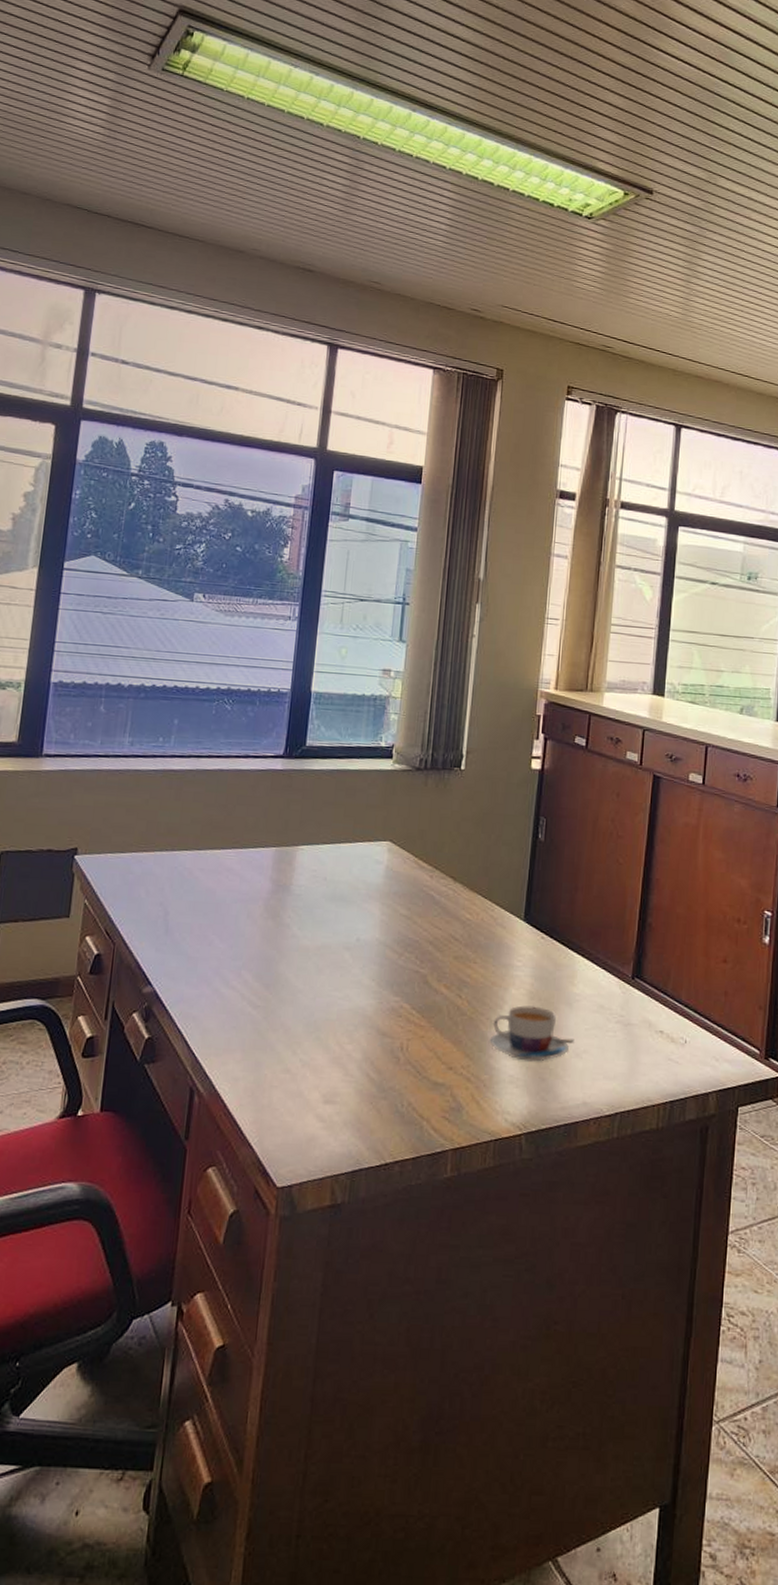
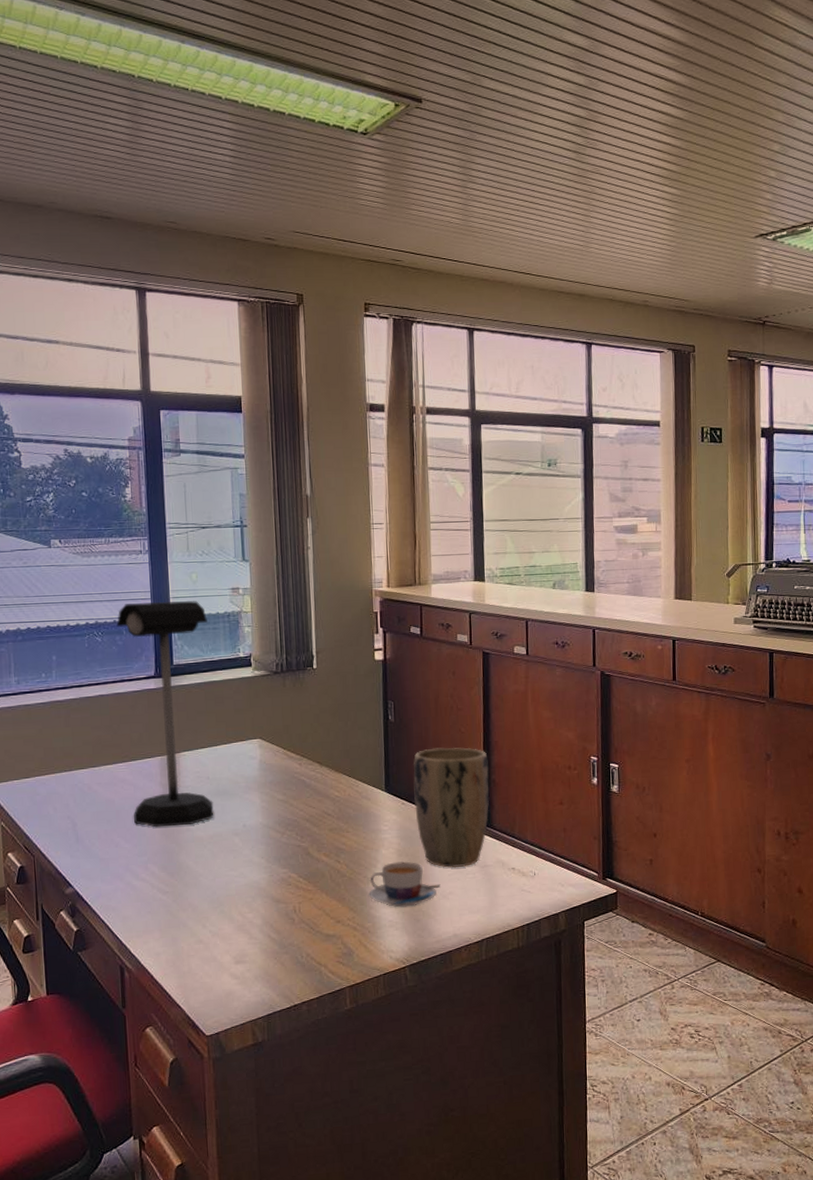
desk lamp: none [234,672,351,931] -> present [116,601,214,828]
plant pot: none [555,877,646,1022] -> present [413,747,490,868]

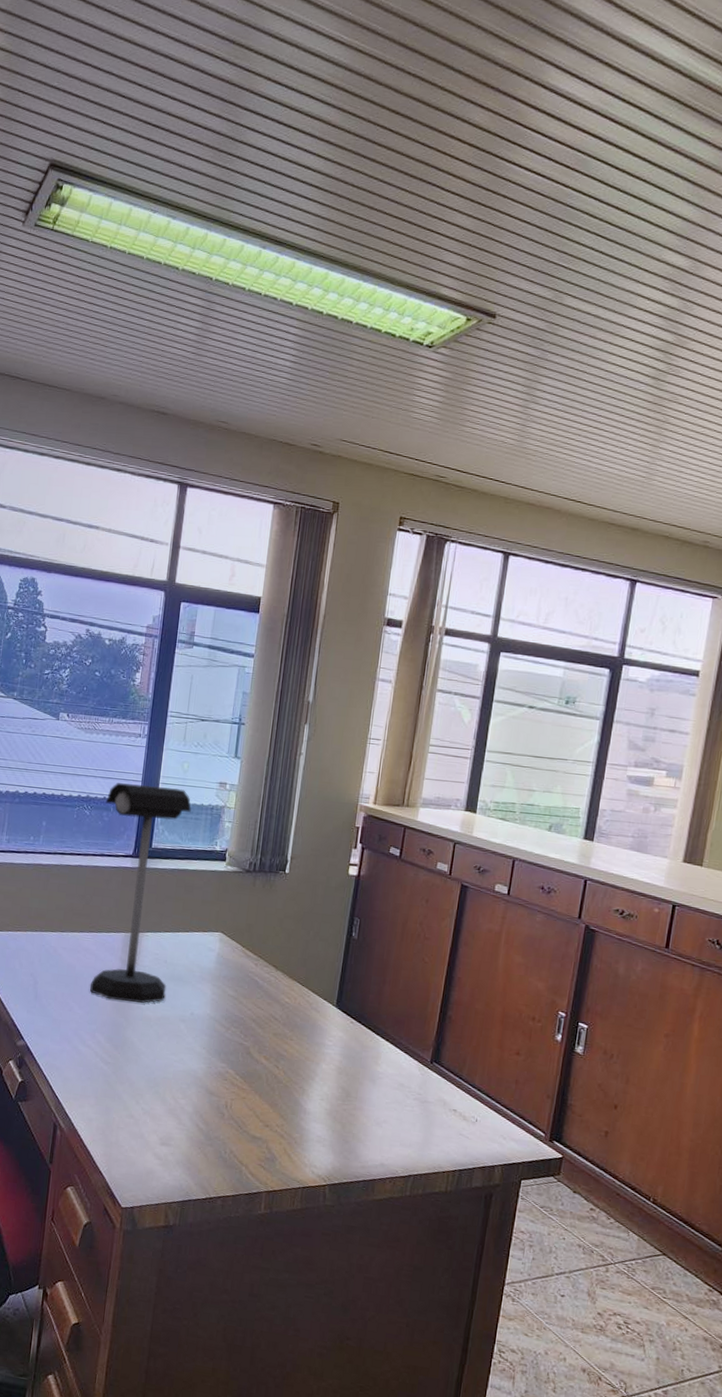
coffee cup: present [369,861,441,908] -> none [301,1078,376,1127]
plant pot: present [413,747,490,868] -> none [362,972,448,1098]

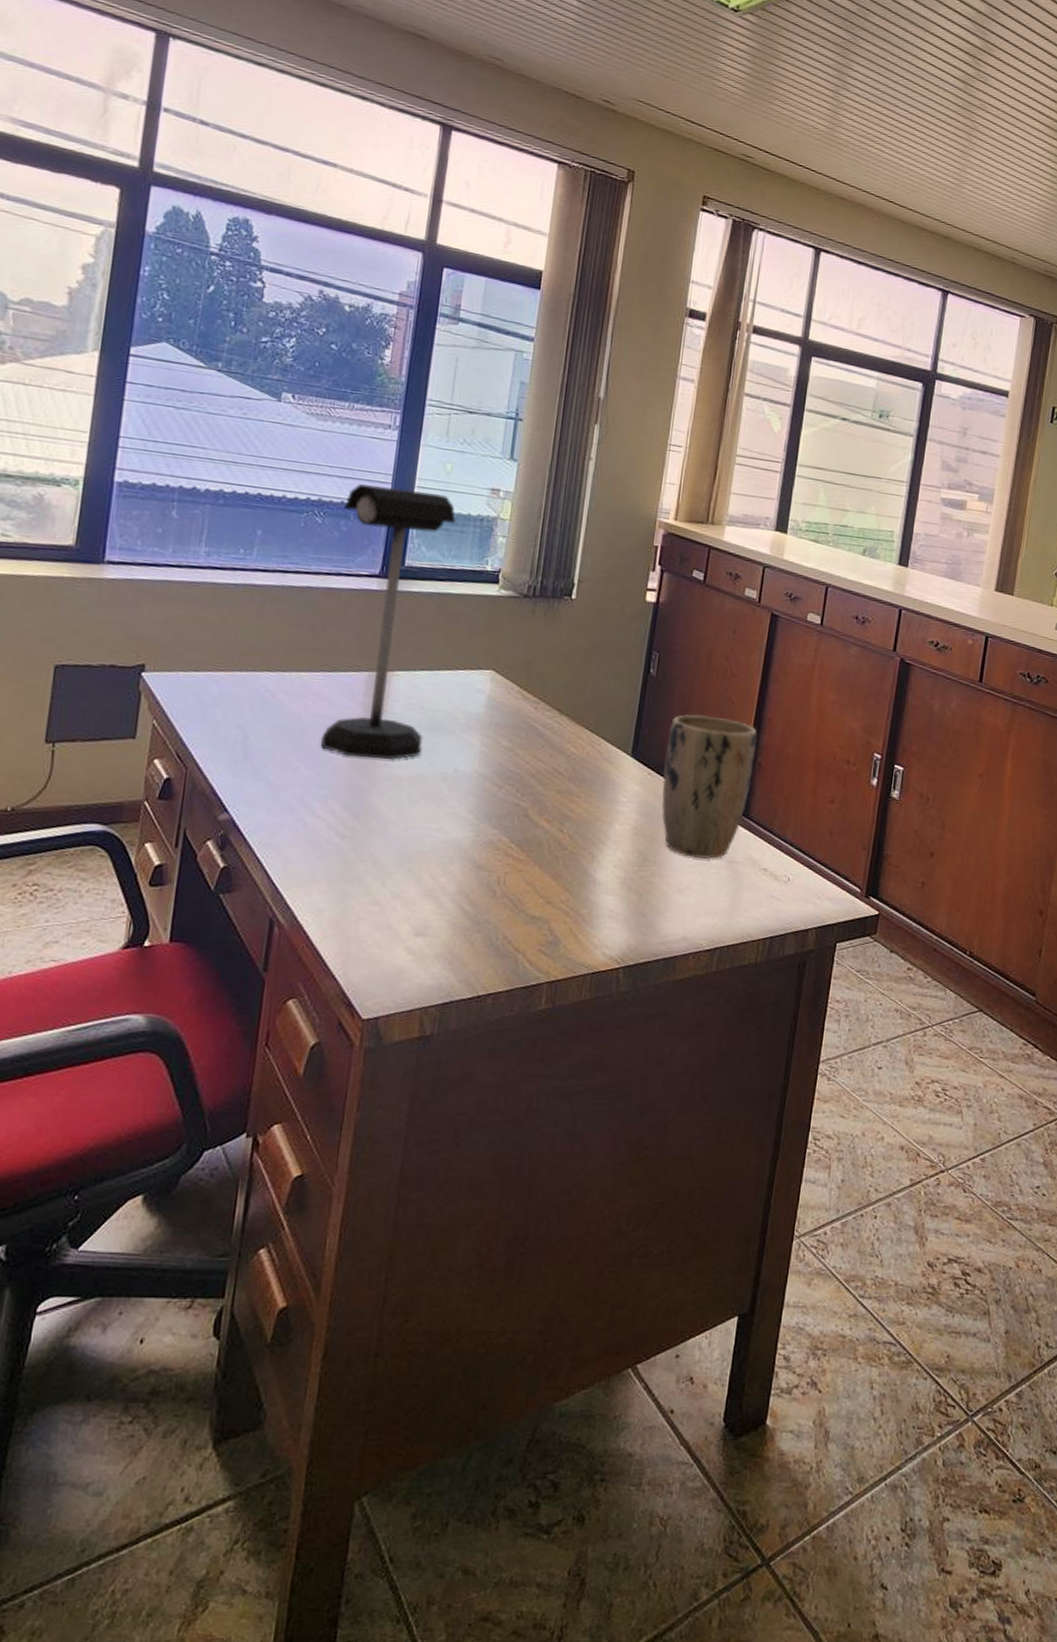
plant pot: none [362,972,448,1098] -> present [661,714,757,859]

